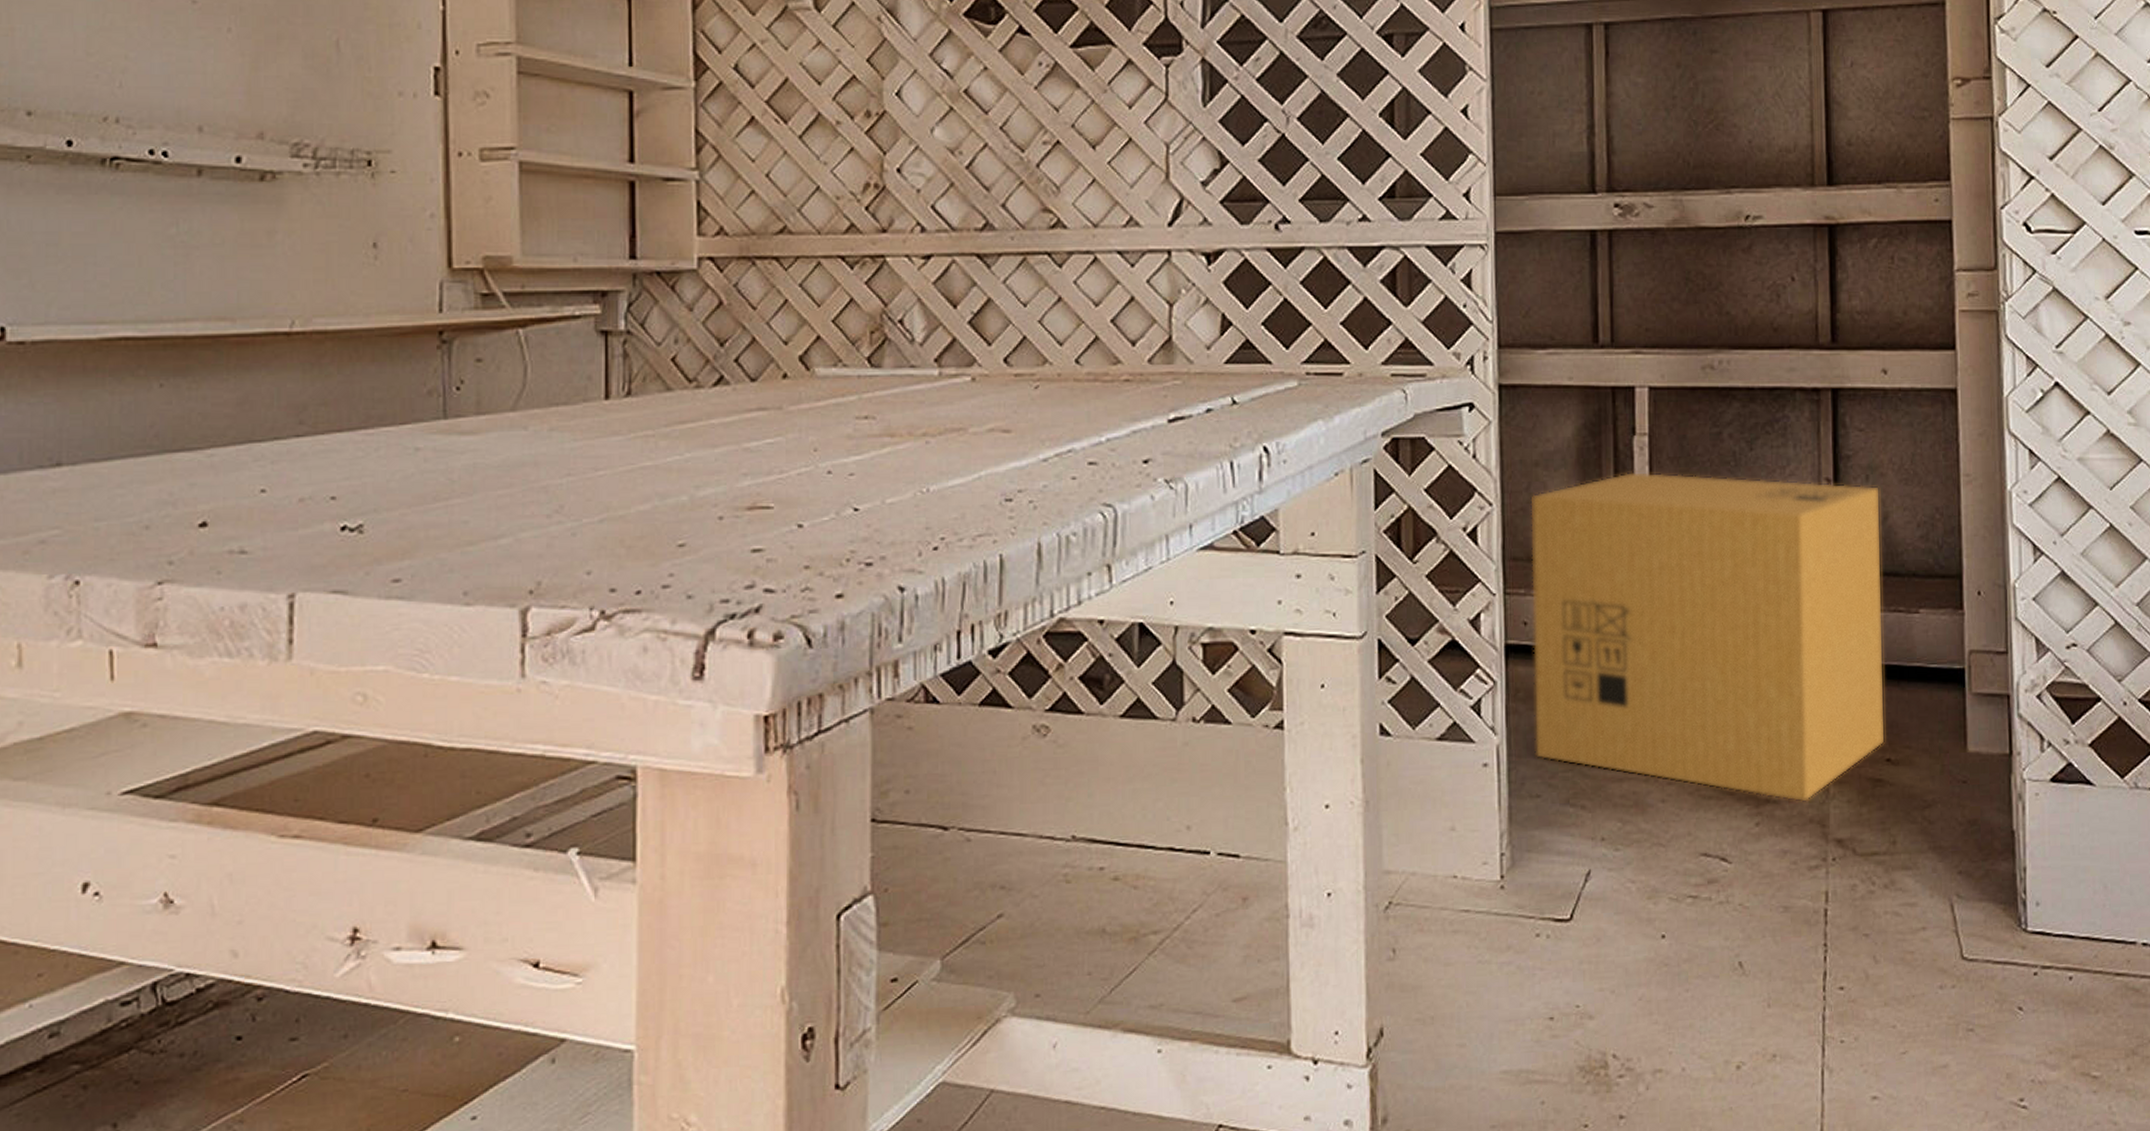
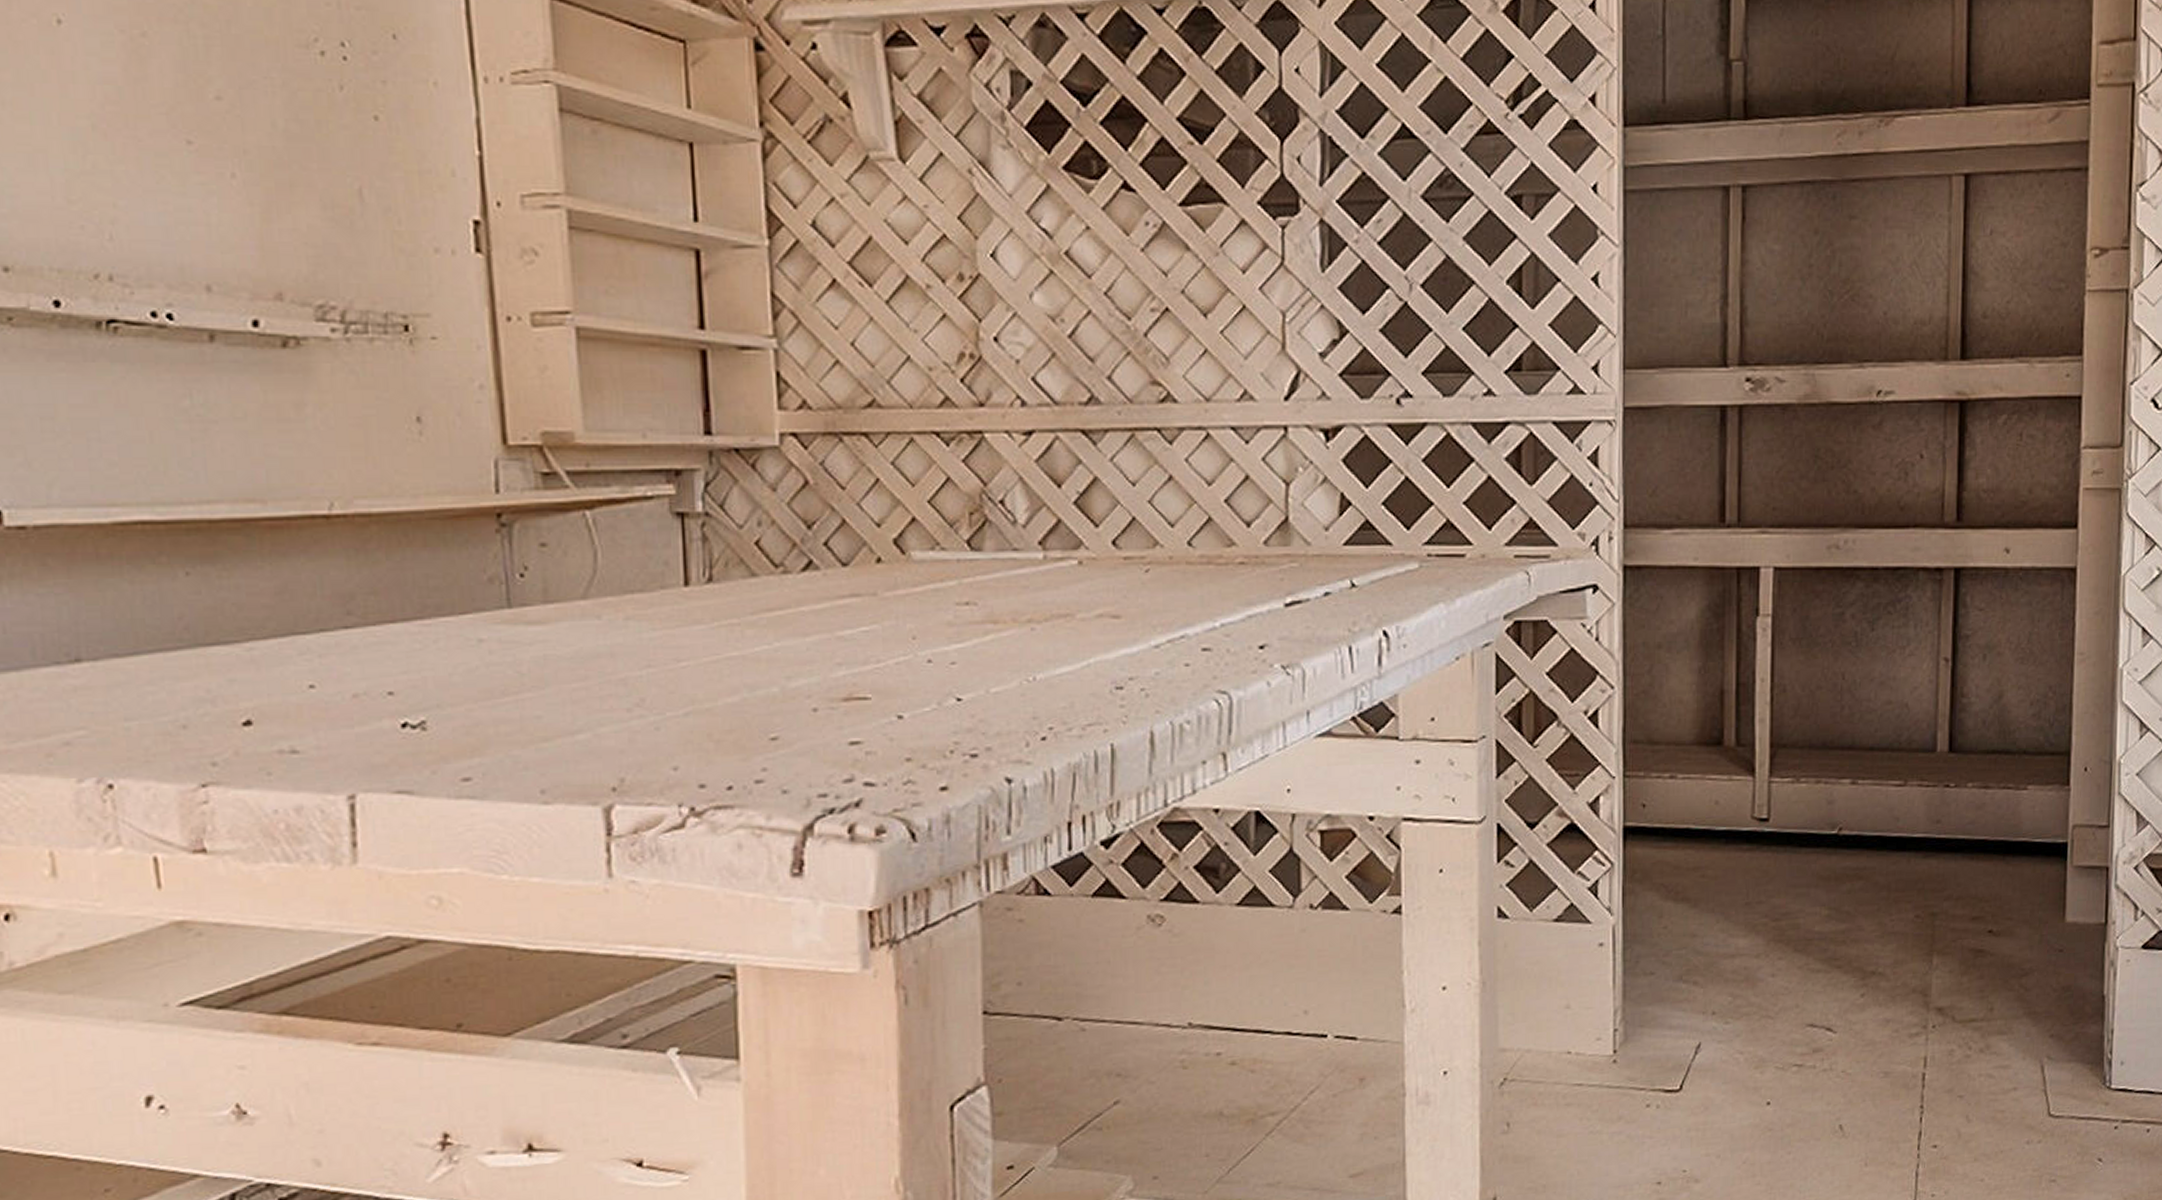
cardboard box: present [1531,471,1886,802] -> none [1650,652,1997,973]

